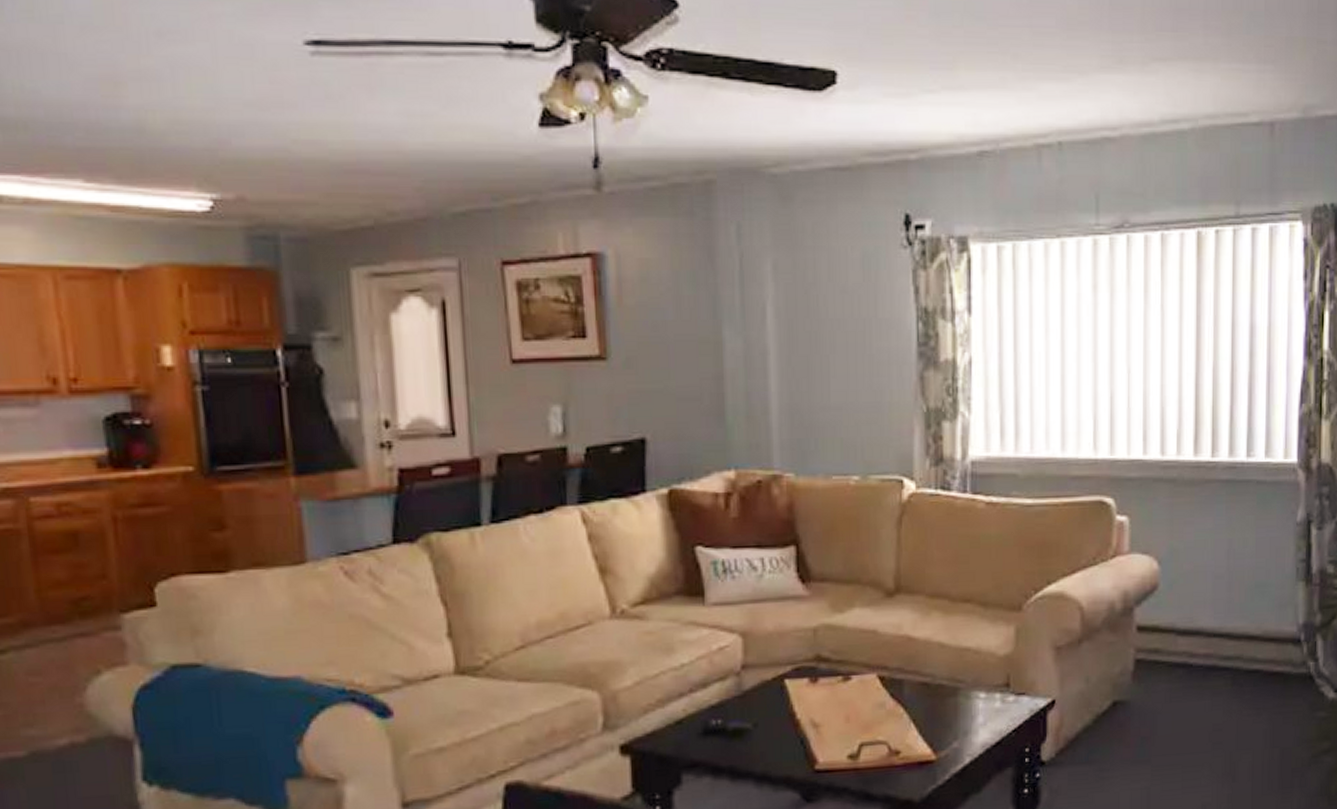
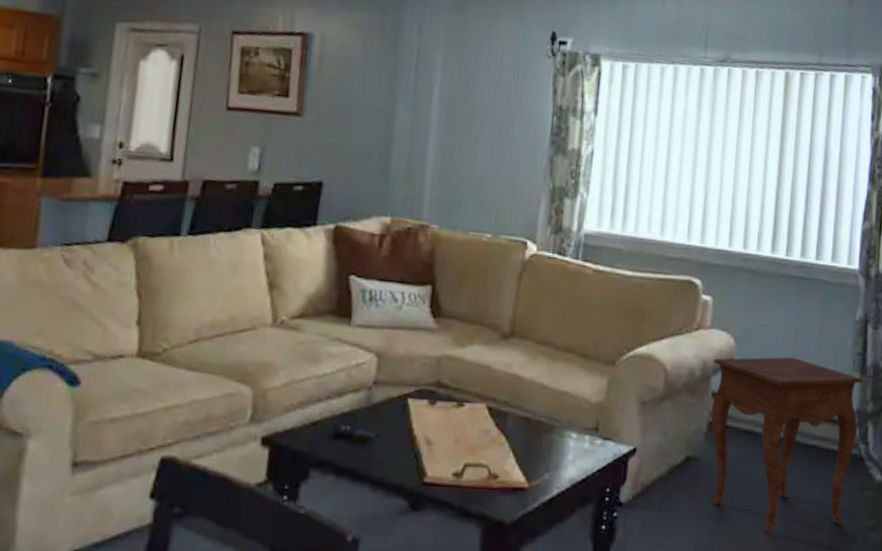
side table: none [1135,573,1309,772] -> present [711,357,863,533]

